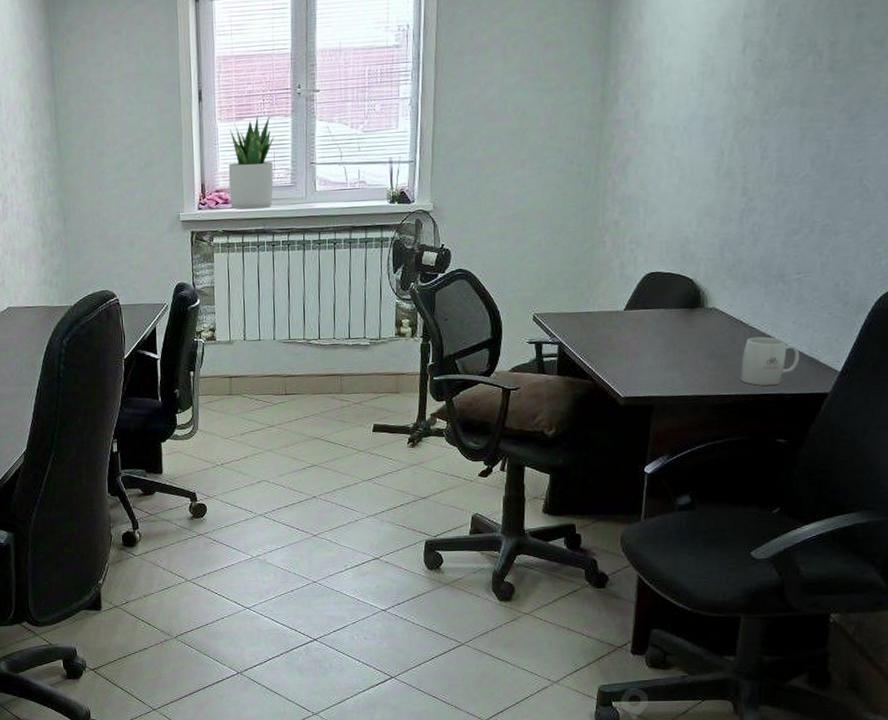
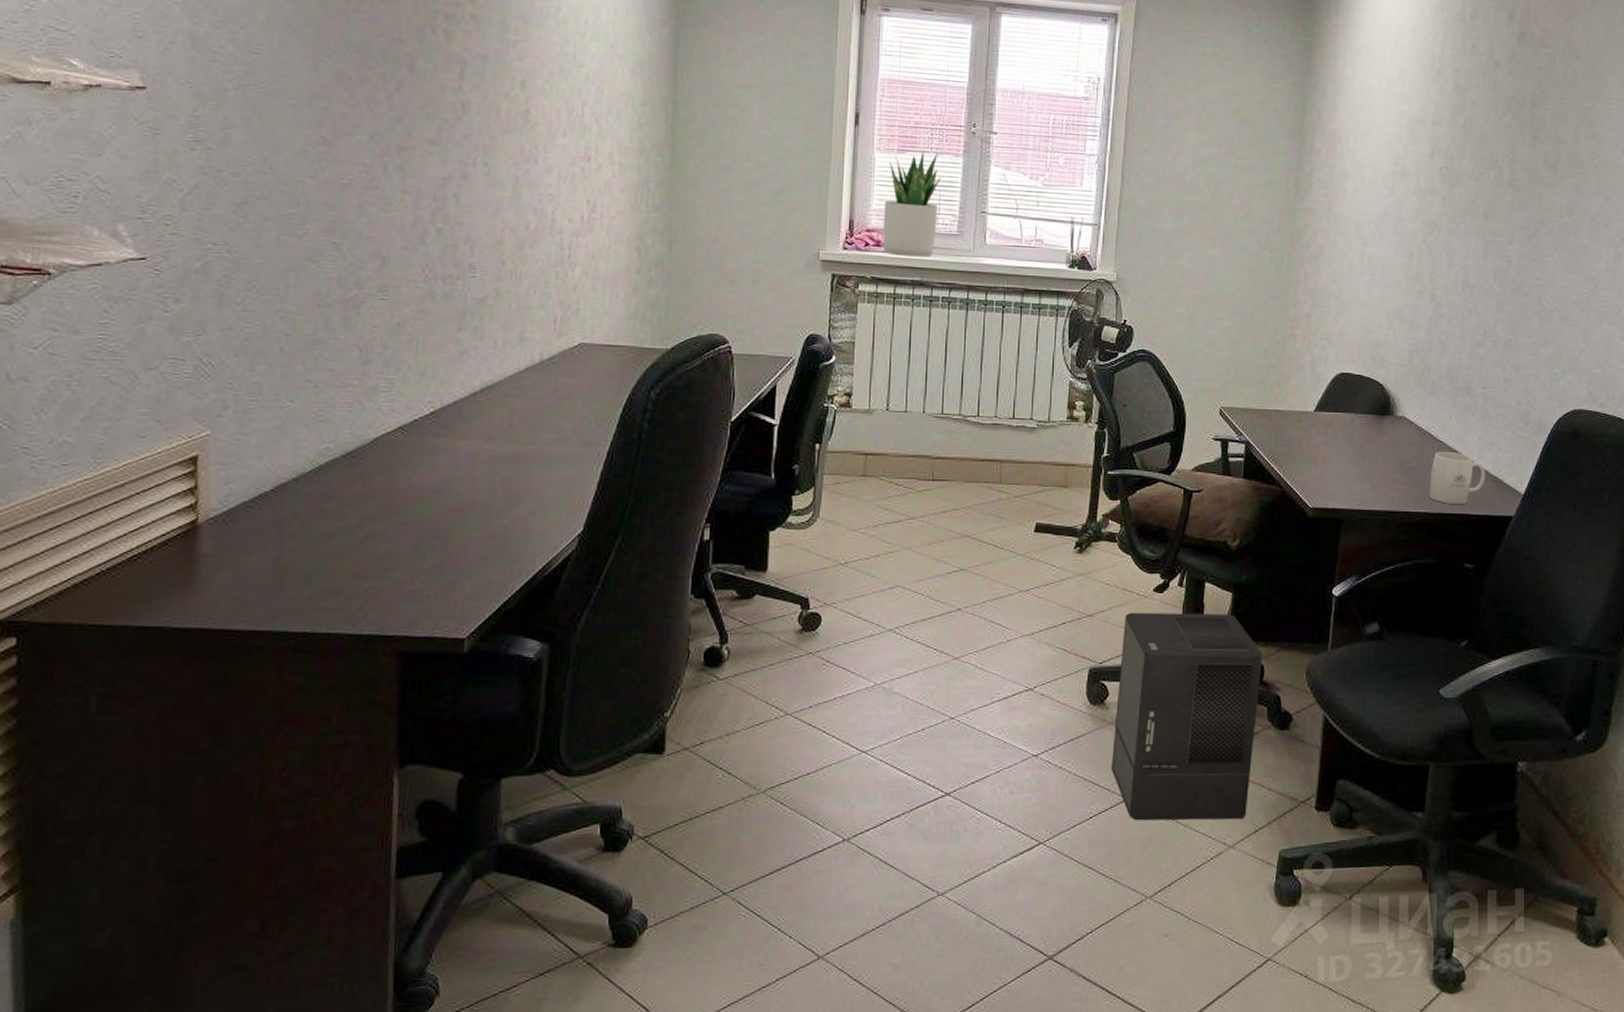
computer tower: none [447,492,580,661] -> present [1110,612,1263,821]

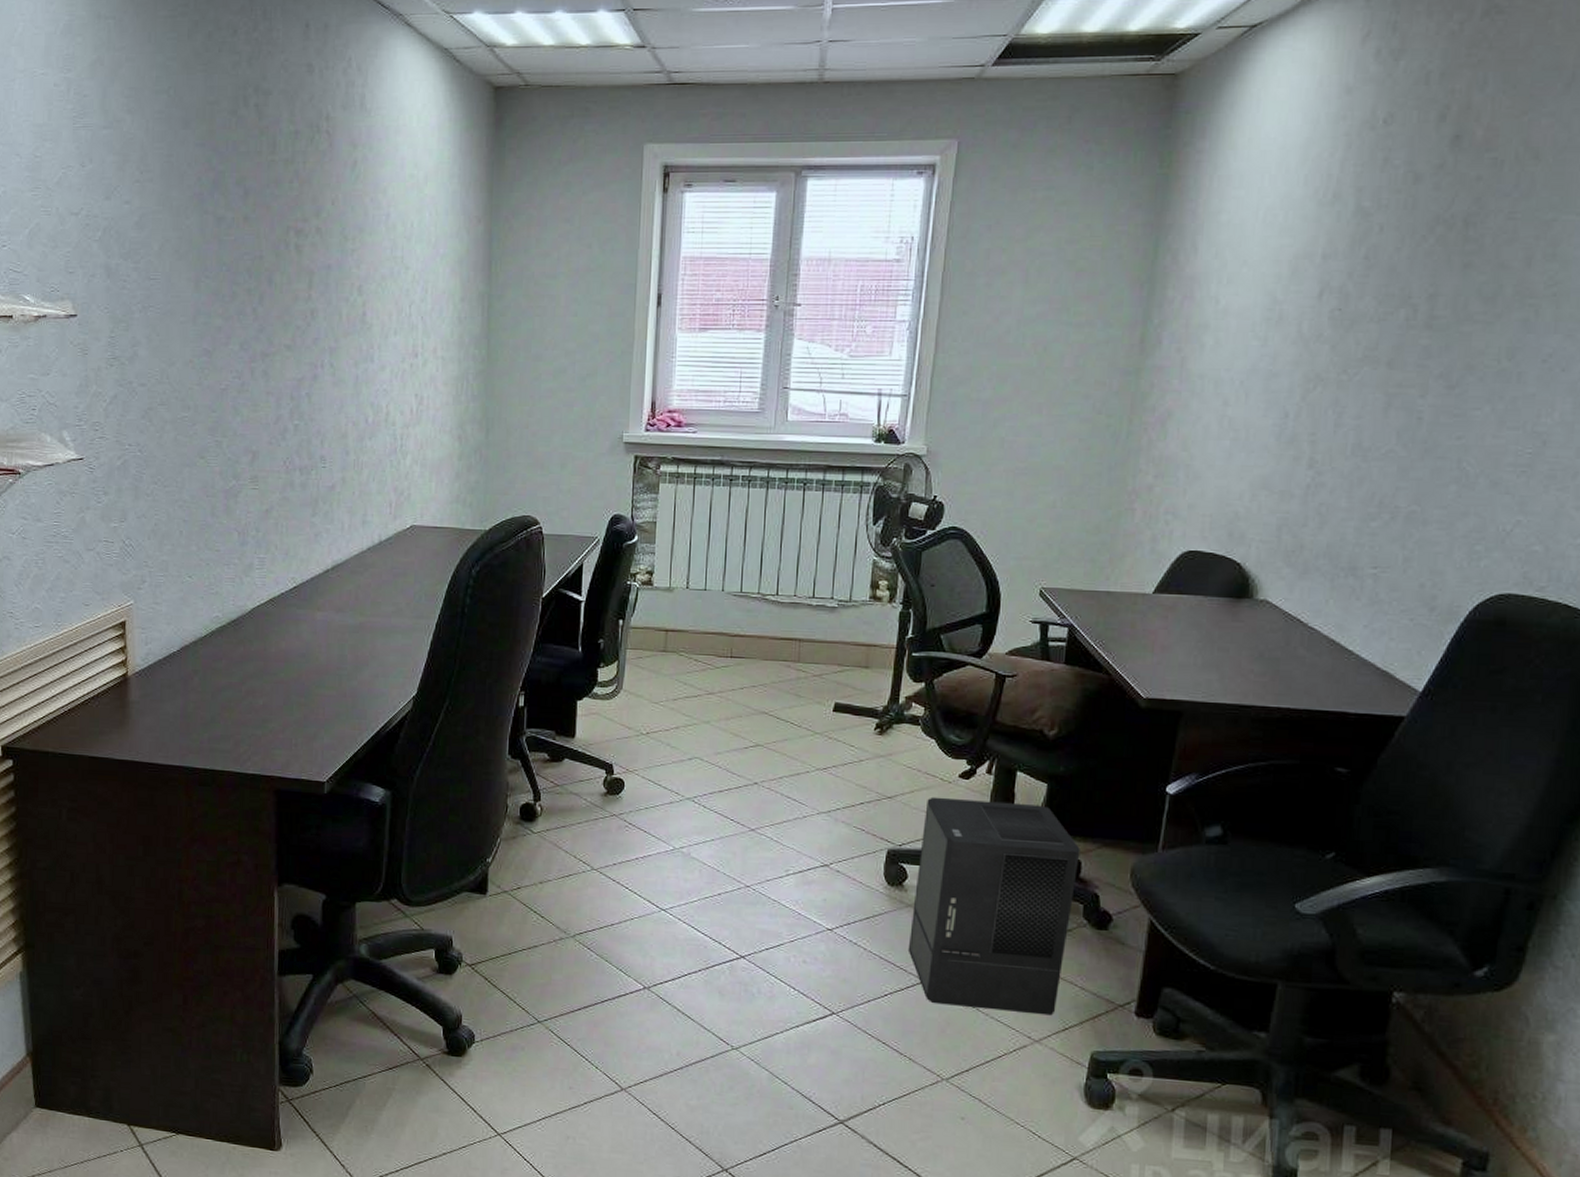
planter: present [882,151,941,258] -> none [684,328,743,437]
mug: present [1428,451,1485,504] -> none [1293,639,1371,701]

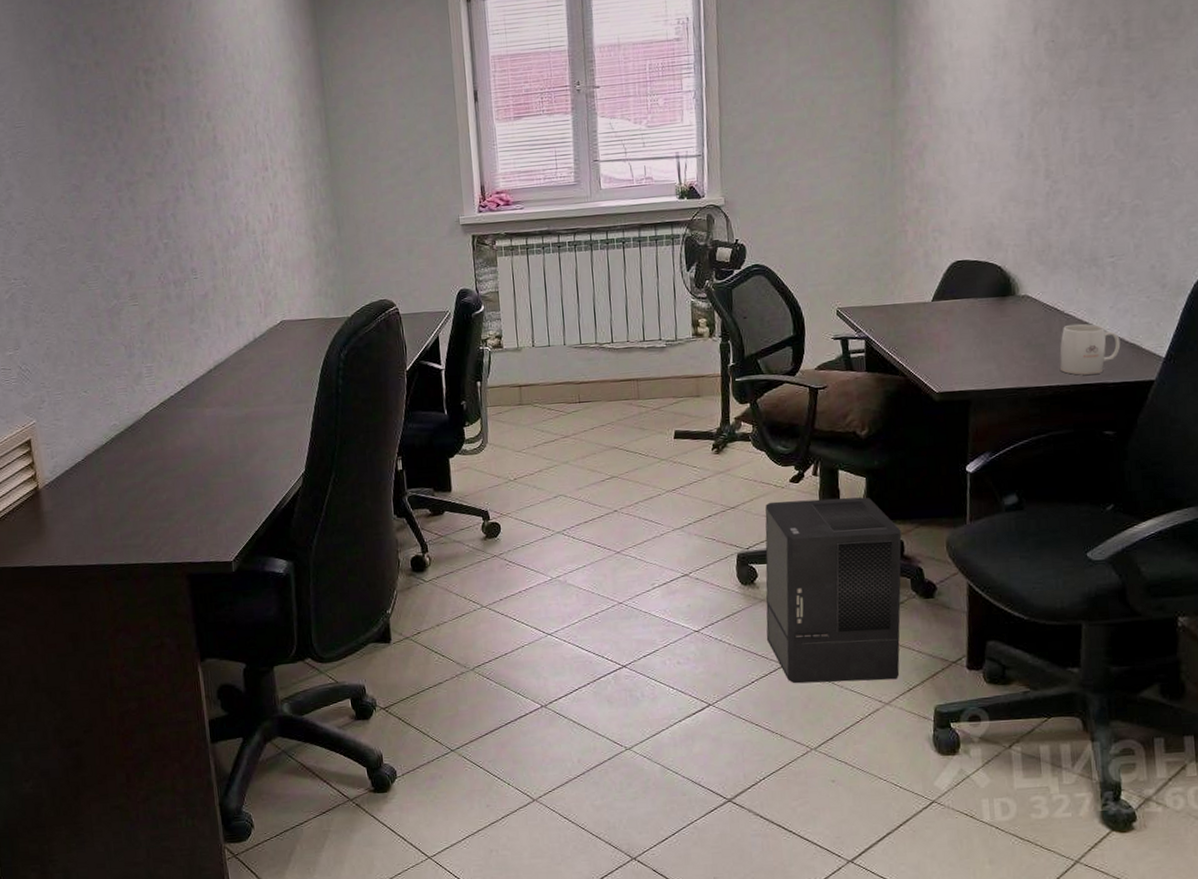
mug: none [1293,639,1371,701] -> present [1059,323,1121,375]

